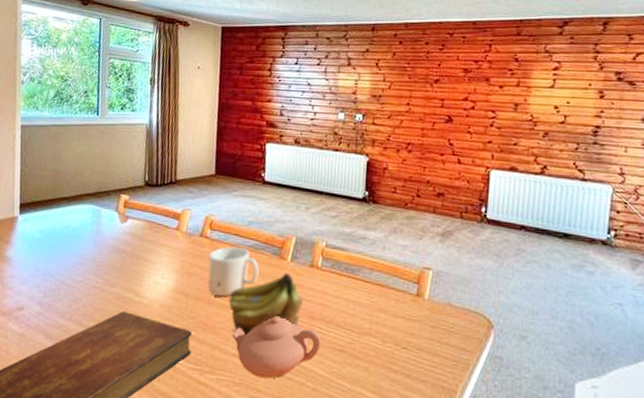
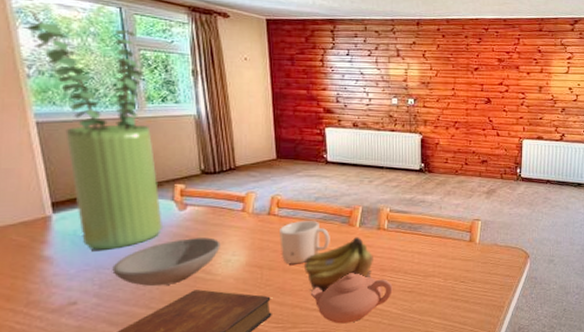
vase: none [28,22,111,257] -> present [27,9,164,250]
bowl: none [56,253,153,303] -> present [112,237,220,287]

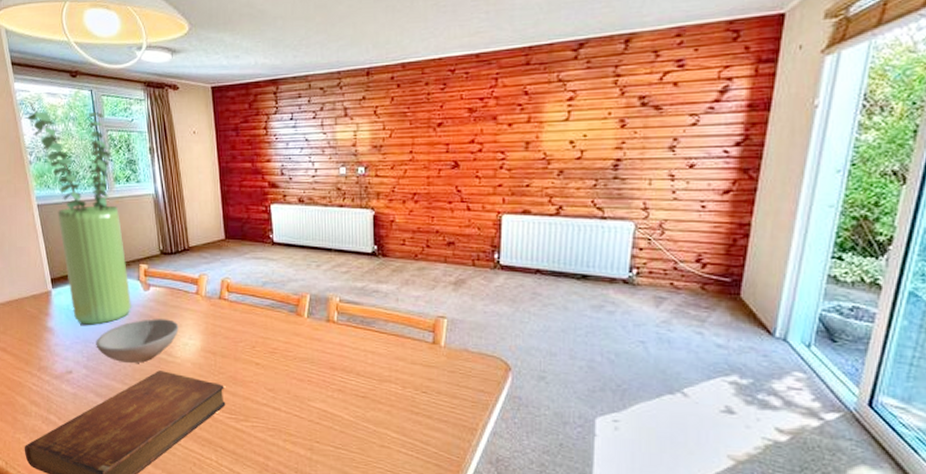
mug: present [278,220,330,265] -> none [229,306,278,354]
fruit: present [303,237,373,292] -> none [253,329,323,386]
teapot: present [310,273,393,324] -> none [260,368,344,424]

